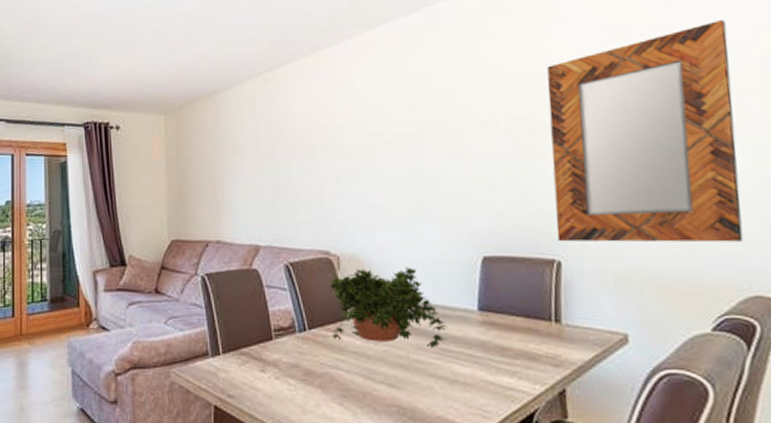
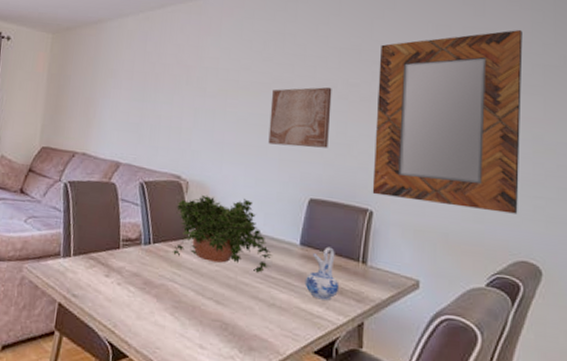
wall art: none [422,125,498,201] -> present [268,87,332,148]
ceramic pitcher: none [489,308,532,369] -> present [305,246,340,301]

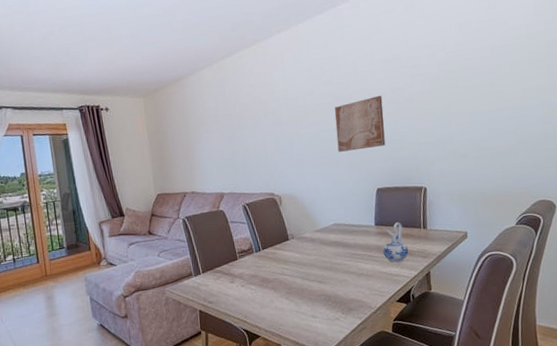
potted plant: present [172,194,273,273] -> none [275,200,356,255]
home mirror: present [372,29,523,214] -> none [416,14,535,175]

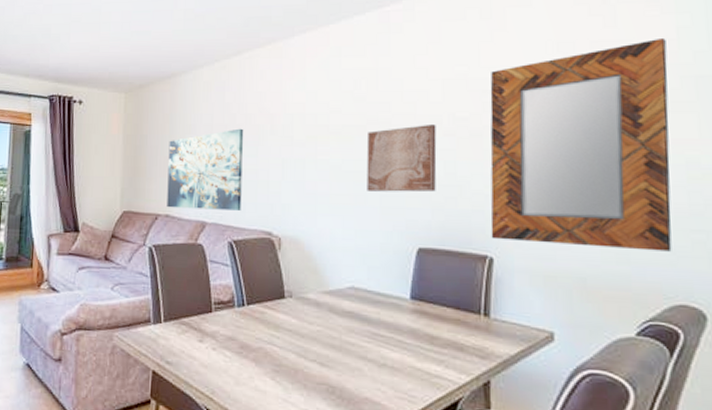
wall art: none [186,115,249,186] -> present [167,128,244,211]
ceramic pitcher: present [382,222,409,263] -> none [418,299,459,358]
home mirror: none [416,14,535,175] -> present [490,37,672,252]

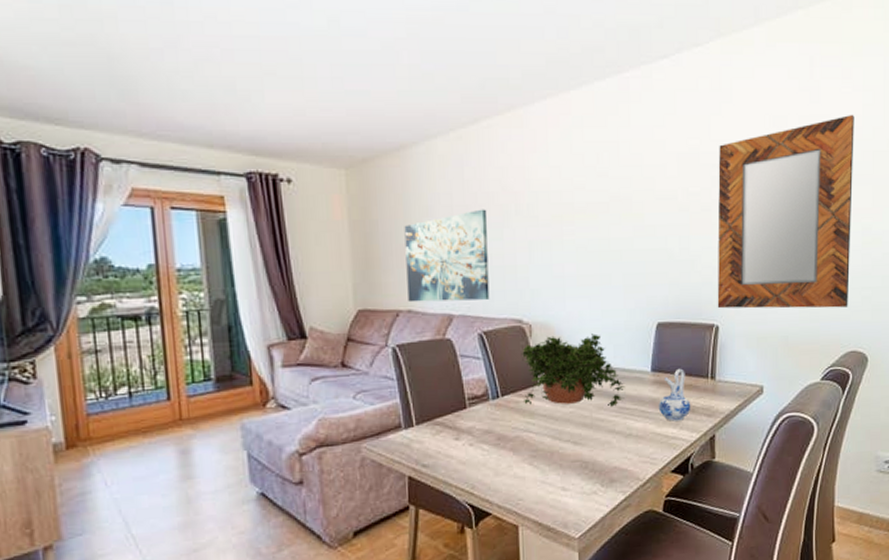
potted plant: none [268,250,380,332] -> present [522,334,626,407]
wall art: present [366,123,437,192] -> none [610,199,673,271]
ceramic pitcher: none [418,299,459,358] -> present [658,368,691,421]

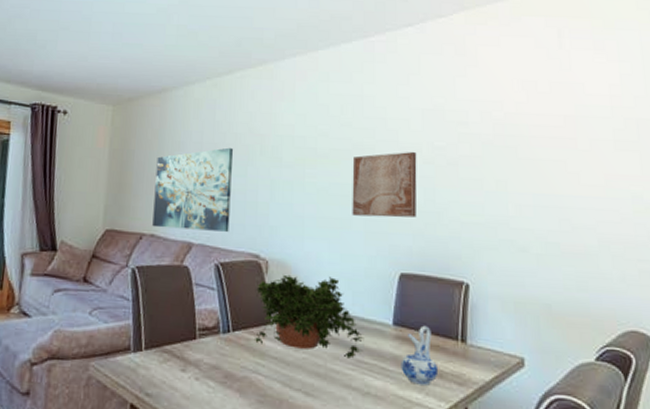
wall art: none [610,199,673,271] -> present [352,151,417,218]
home mirror: present [717,114,854,309] -> none [464,82,623,280]

